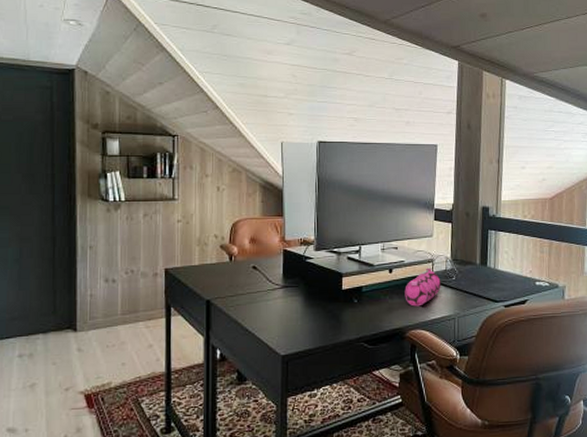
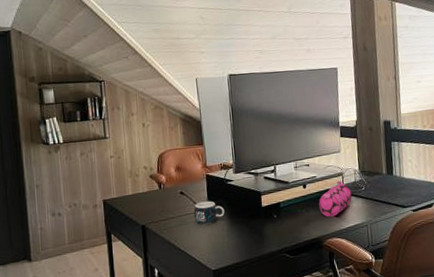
mug: none [266,279,301,305] -> present [193,201,225,225]

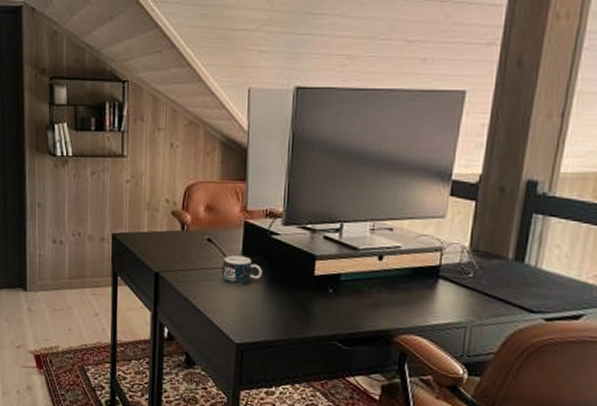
pencil case: present [319,180,352,217] -> none [397,258,451,307]

